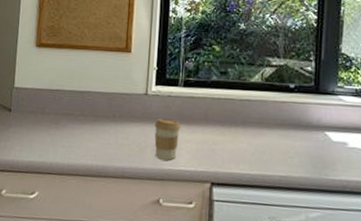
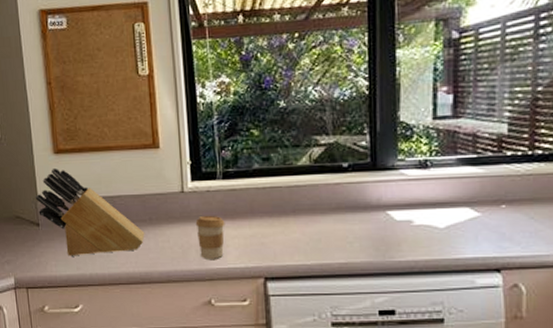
knife block: none [12,59,107,145] -> present [35,167,145,256]

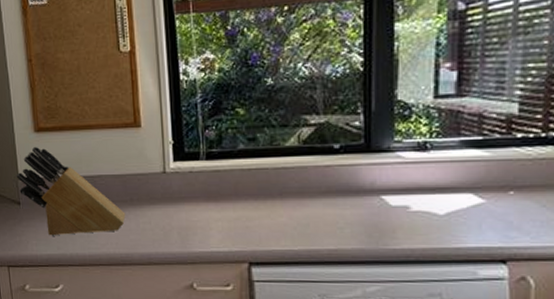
coffee cup: present [195,215,225,259] -> none [177,196,208,242]

